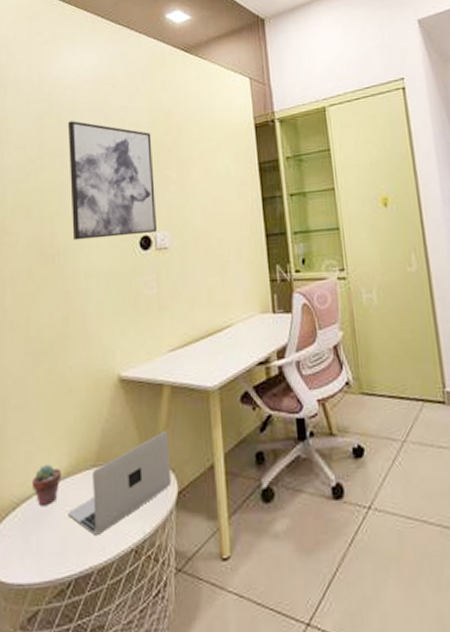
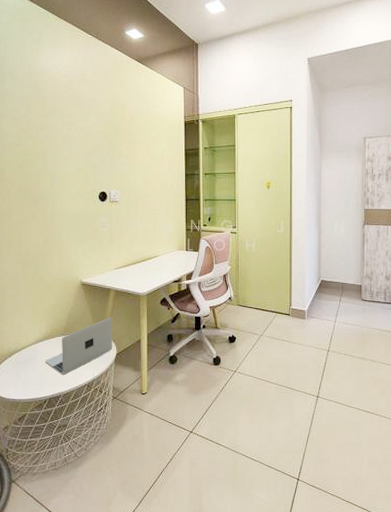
potted succulent: present [31,464,61,507] -> none [21,331,41,356]
wall art: present [68,121,158,241] -> none [50,104,112,191]

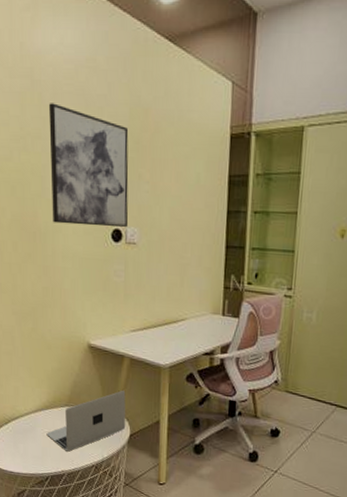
wall art: none [50,104,112,191] -> present [49,103,129,227]

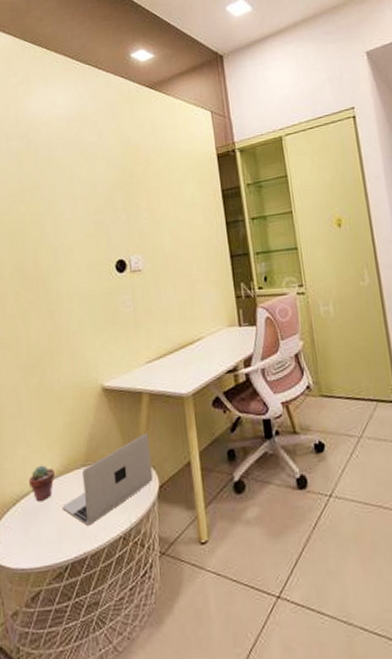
potted succulent: none [19,397,41,426] -> present [28,465,55,502]
wall art: present [49,103,129,227] -> none [45,156,131,266]

